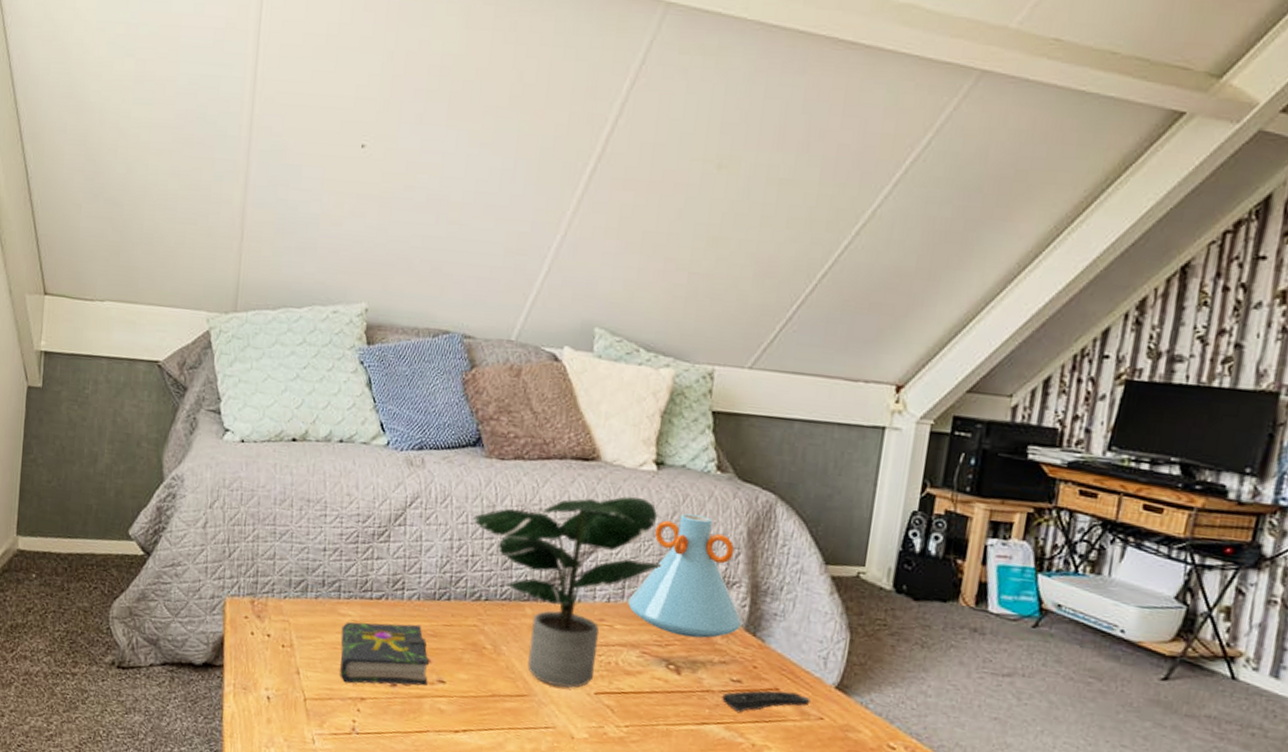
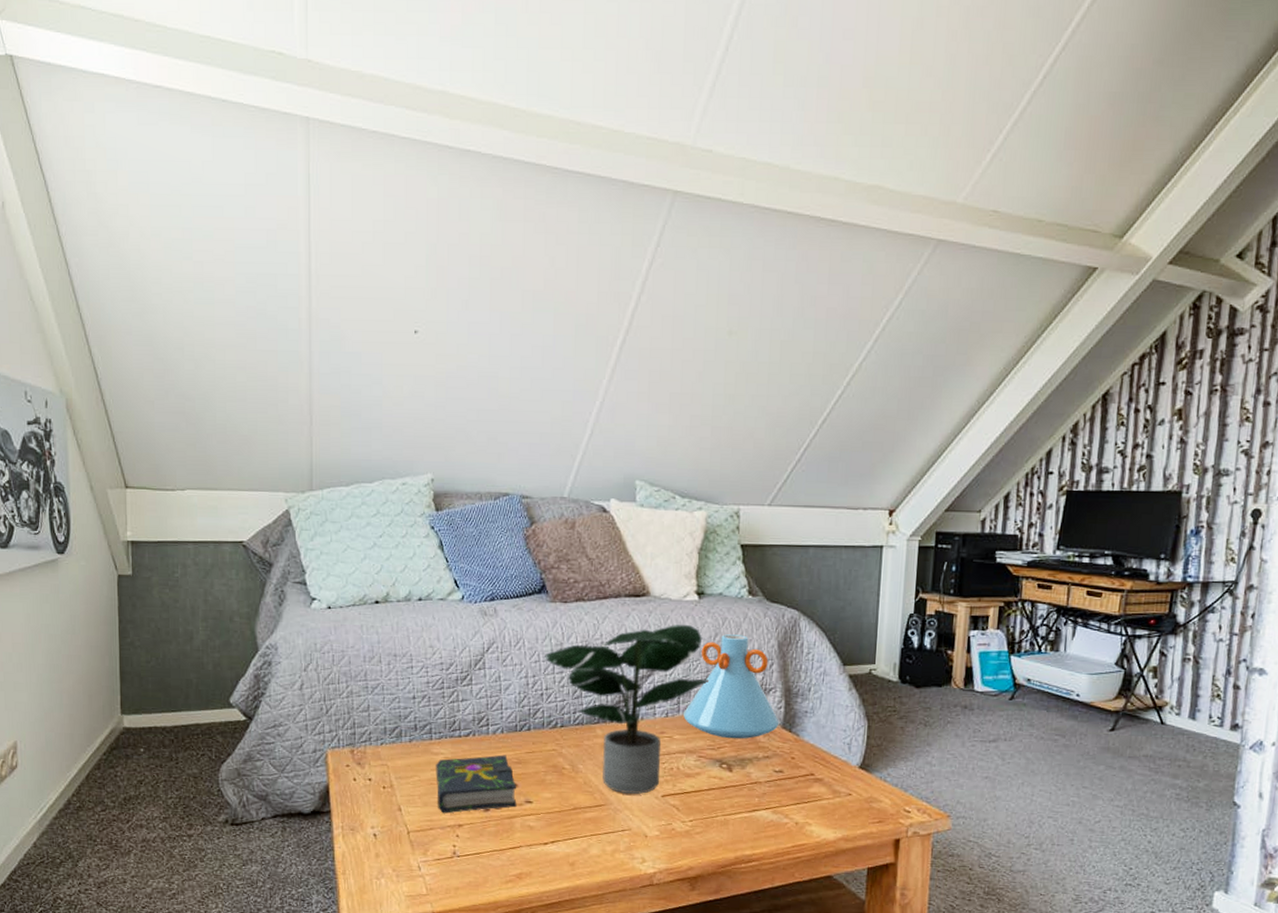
remote control: present [722,690,811,713] -> none [768,775,840,797]

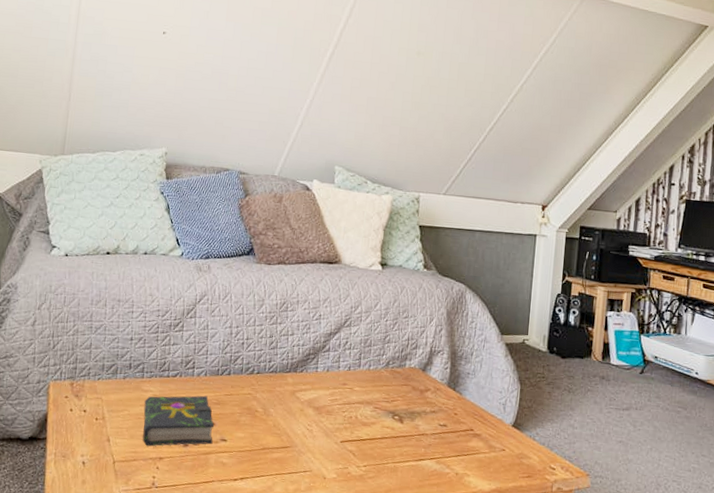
potted plant: present [545,625,710,794] -> none [248,289,388,439]
vase: present [683,634,780,739] -> none [363,301,446,394]

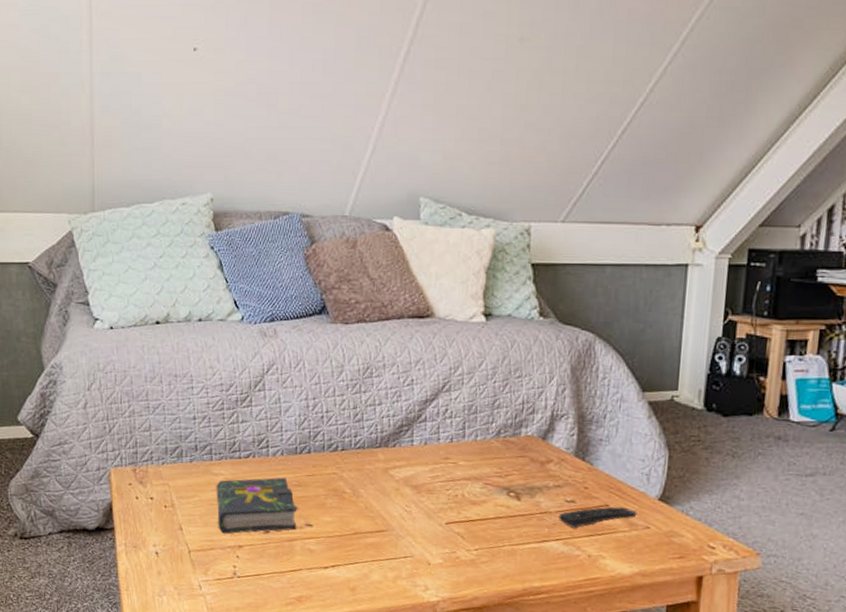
remote control: none [433,431,496,449] -> present [559,506,637,529]

